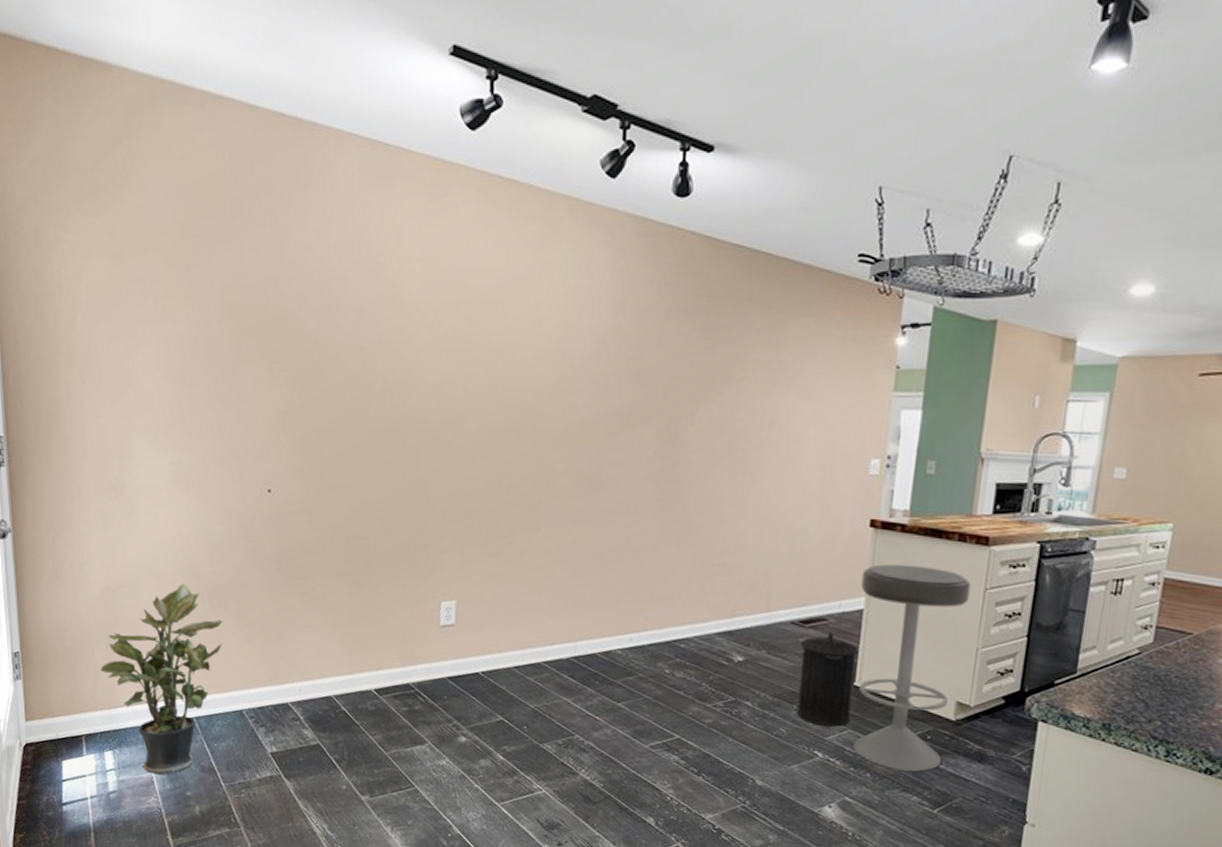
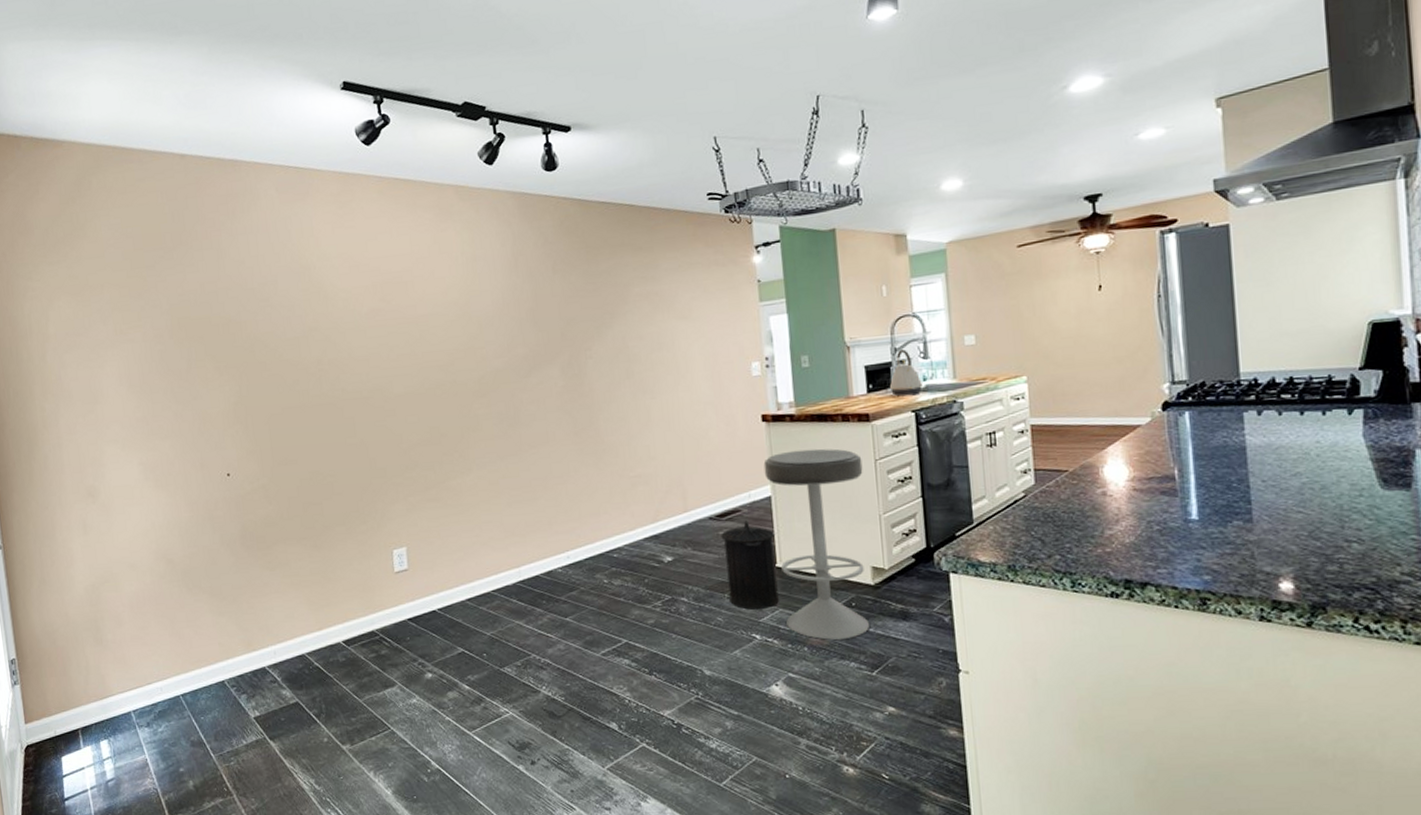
potted plant: present [100,583,223,775] -> none [91,571,200,756]
kettle: none [1018,470,1056,525] -> present [889,348,923,397]

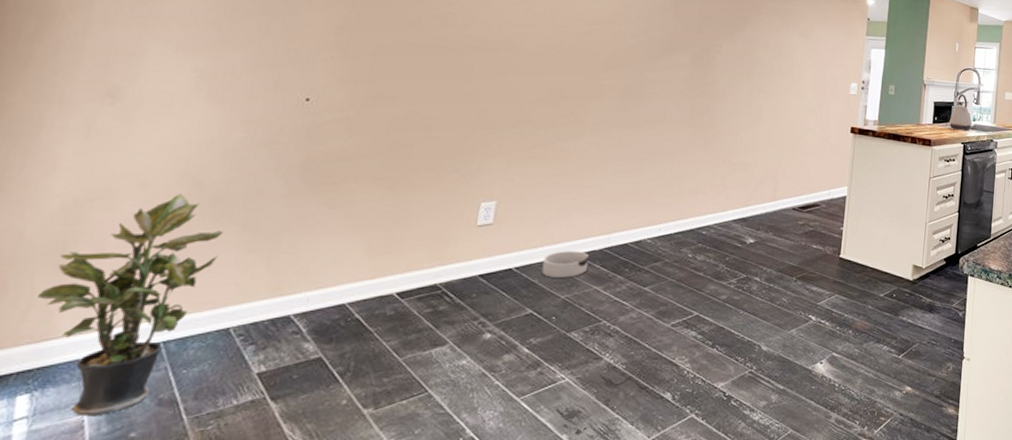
potted plant: none [91,571,200,756] -> present [37,193,224,417]
pet bowl: none [461,588,506,617] -> present [541,251,589,279]
trash can: present [721,520,779,610] -> none [796,214,844,293]
bar stool: present [763,448,871,641] -> none [839,160,920,326]

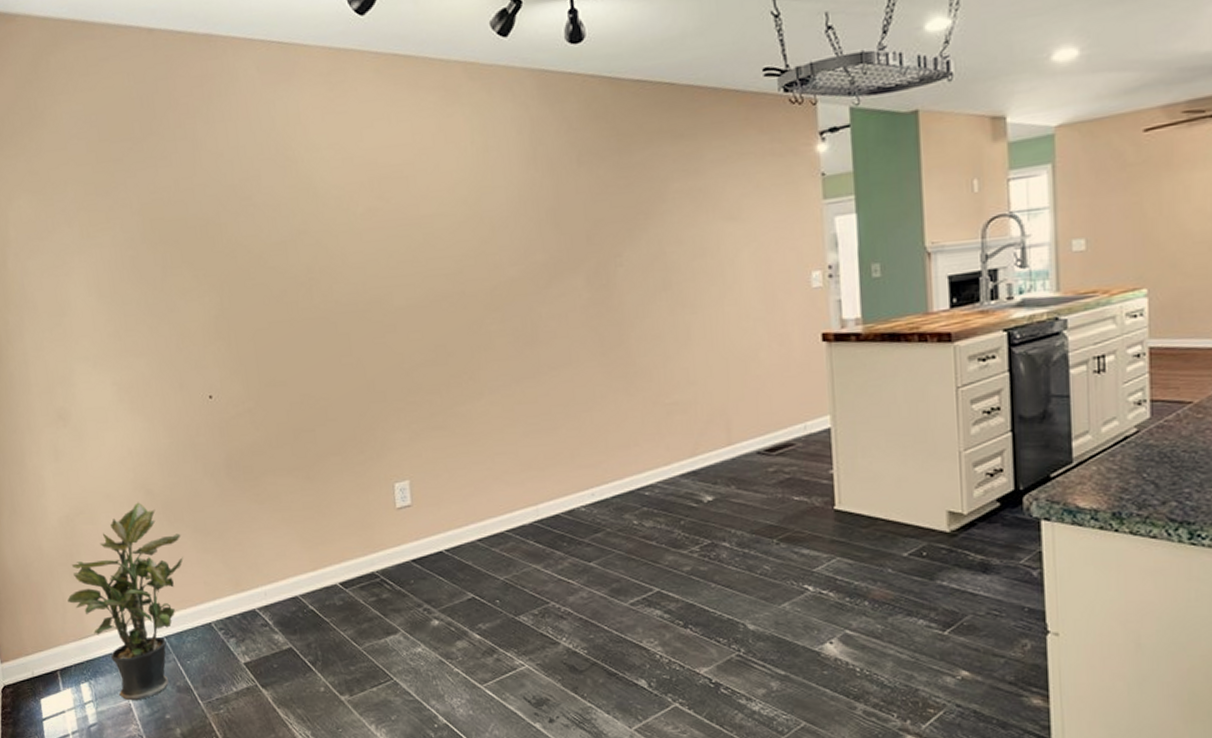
pet bowl: present [541,251,589,279] -> none [471,527,522,560]
kettle: present [949,93,972,131] -> none [977,255,1018,313]

